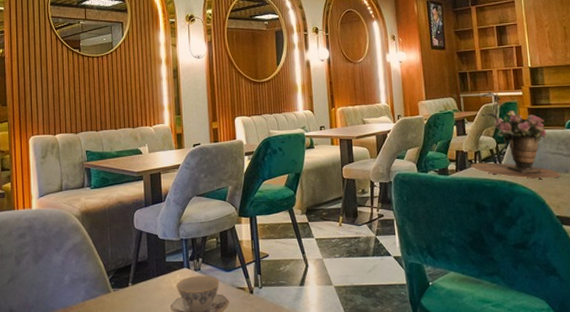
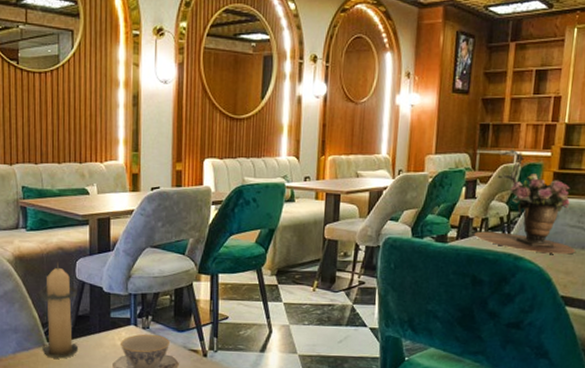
candle: none [103,215,140,304] -> present [39,262,79,359]

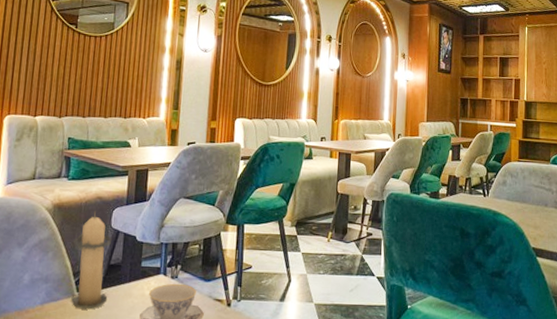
flower arrangement: present [474,149,575,255] -> none [460,120,540,211]

